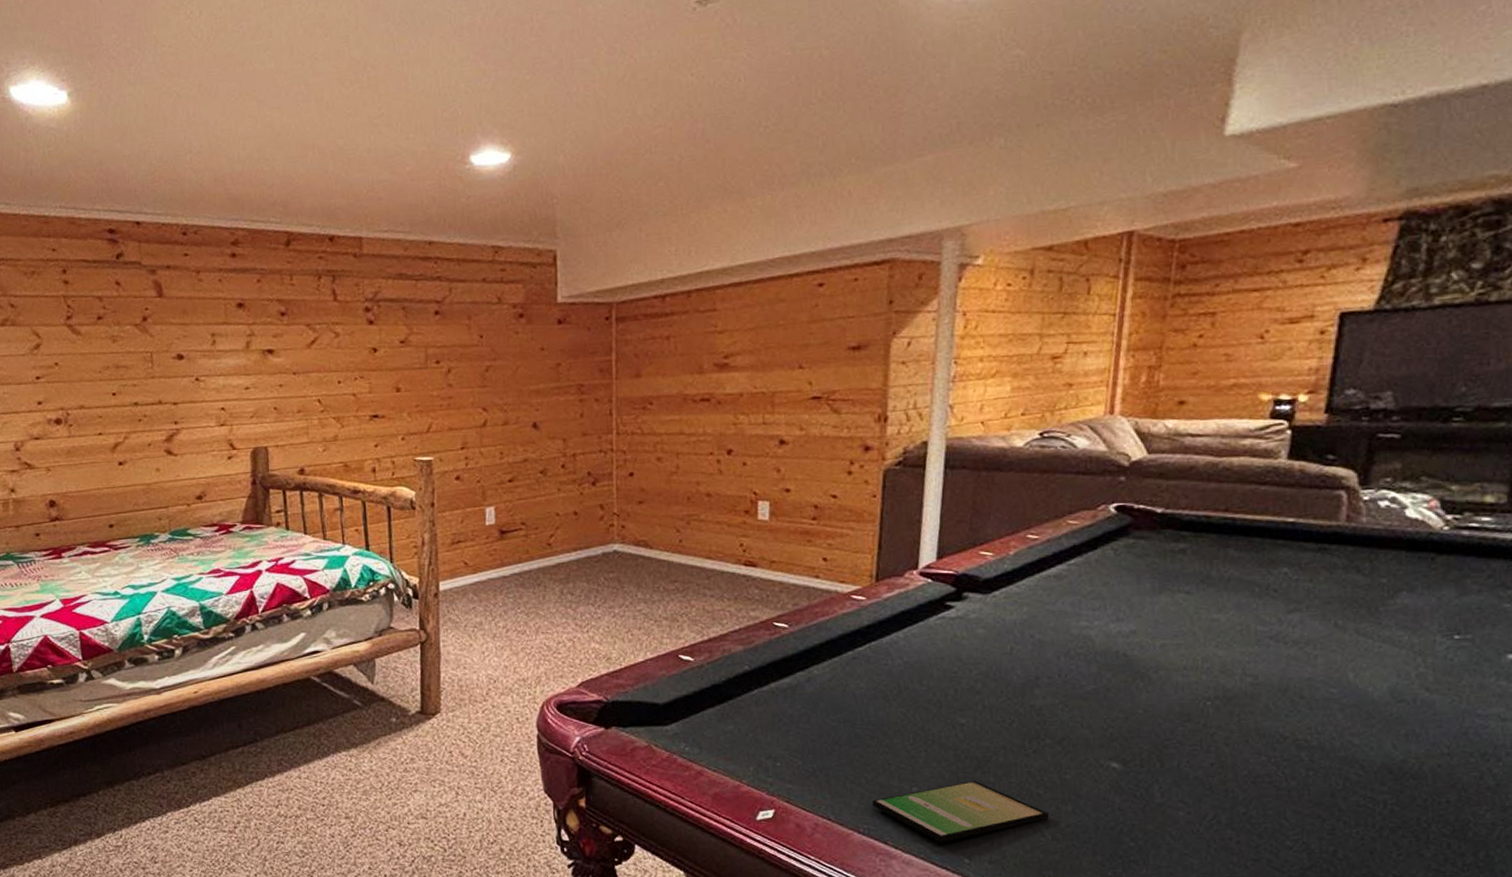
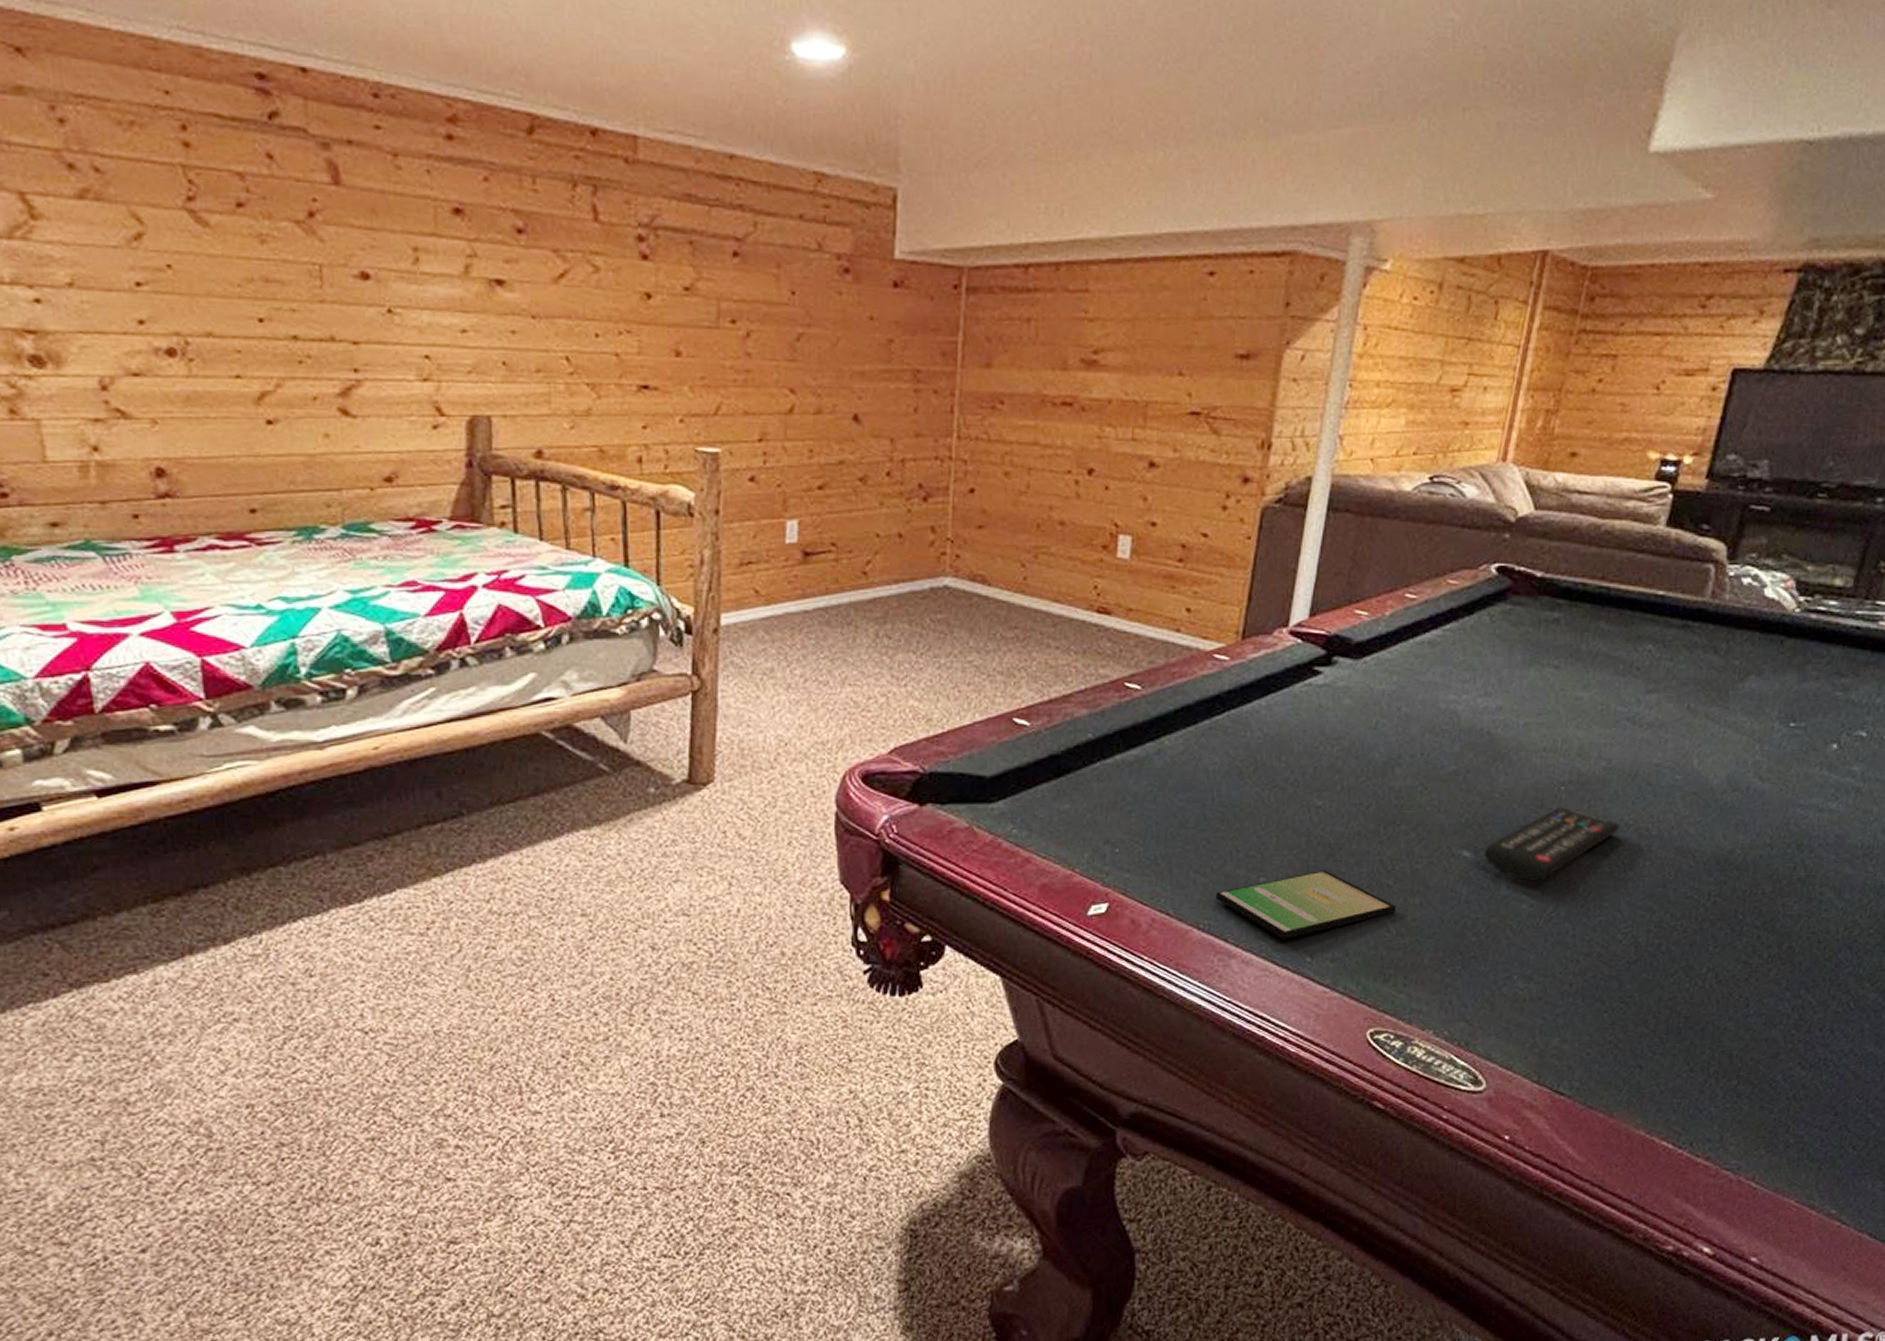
remote control: none [1133,721,1275,790] -> present [1483,807,1620,881]

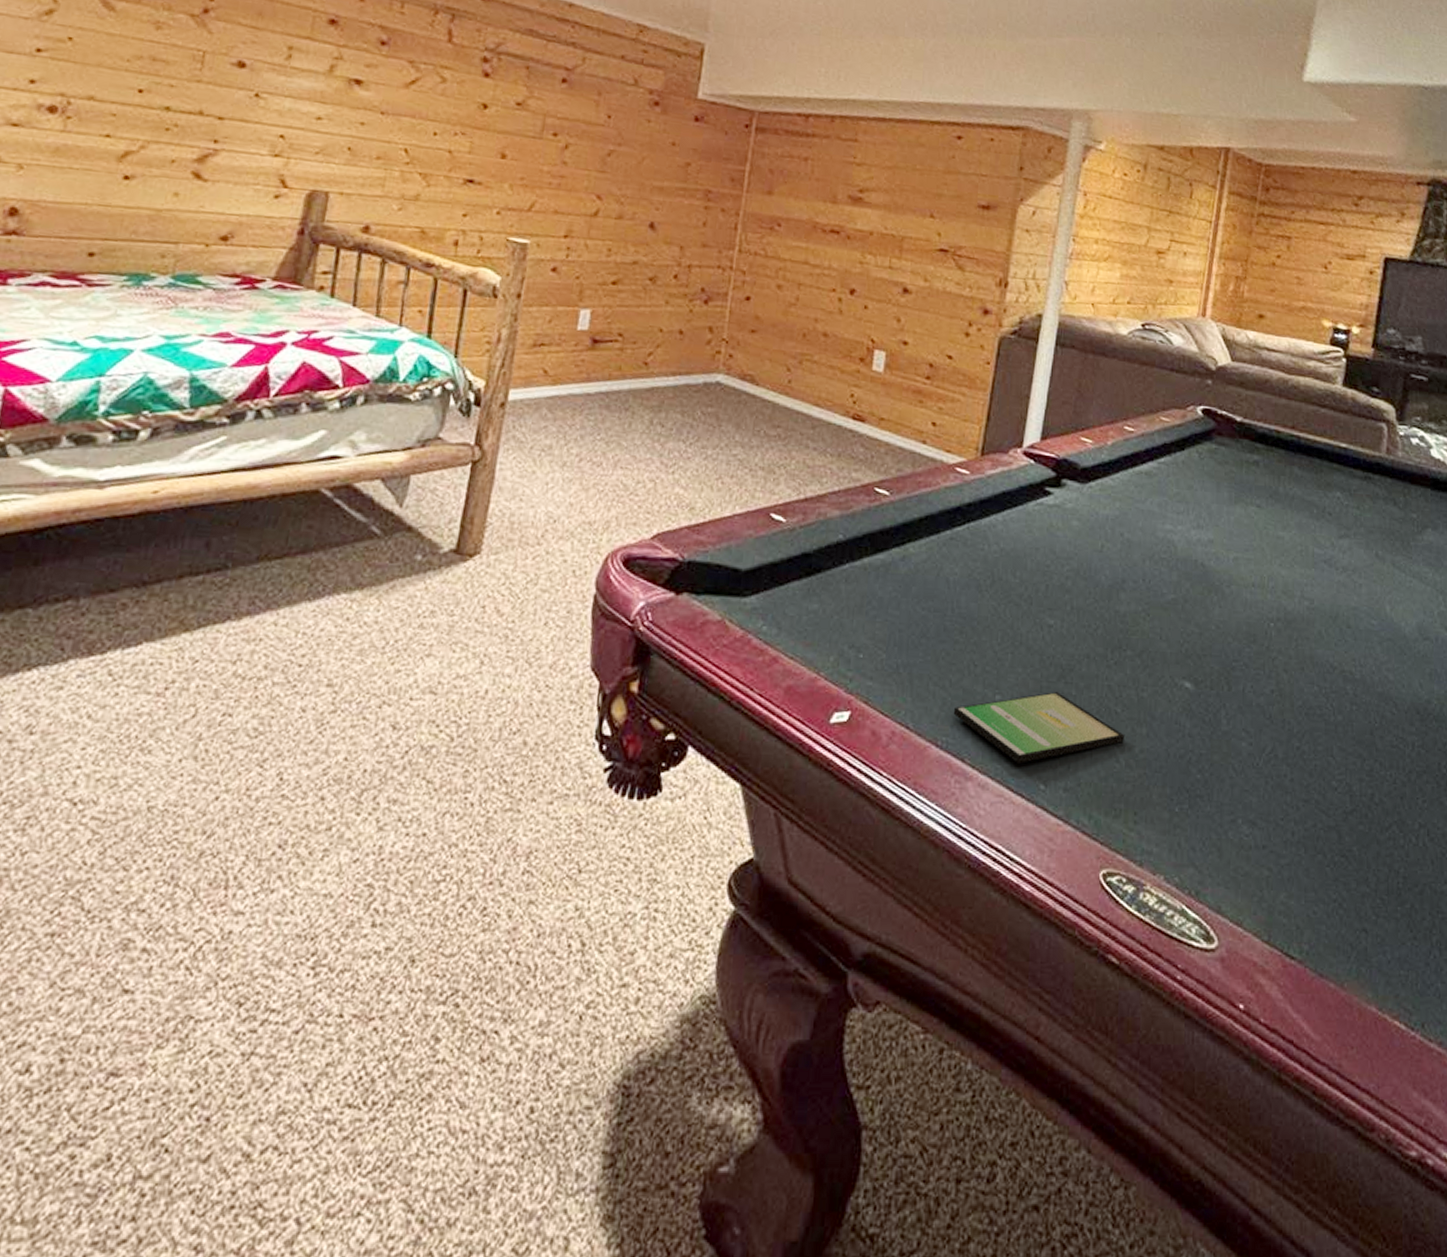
remote control: present [1483,807,1620,881] -> none [1204,644,1326,719]

